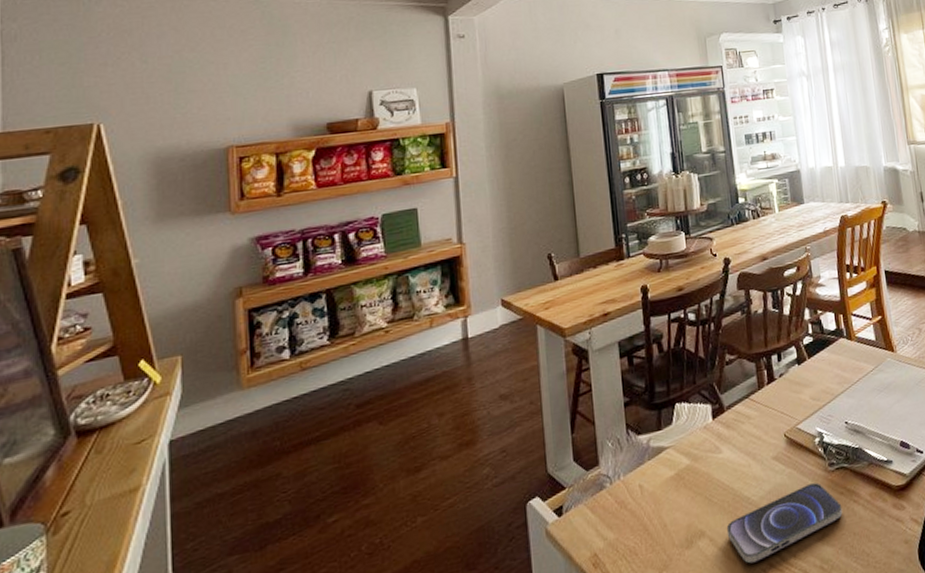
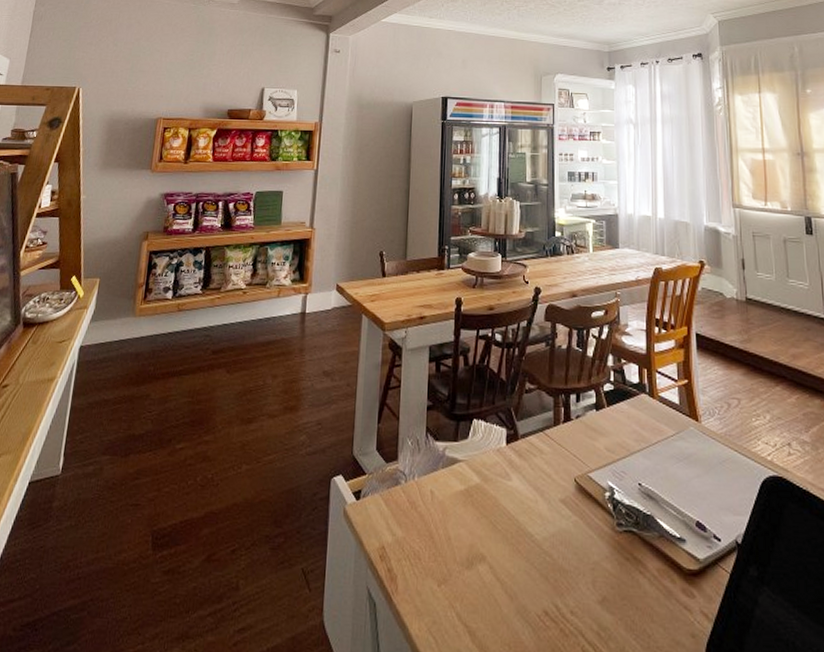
smartphone: present [726,482,843,564] -> none [506,539,627,606]

